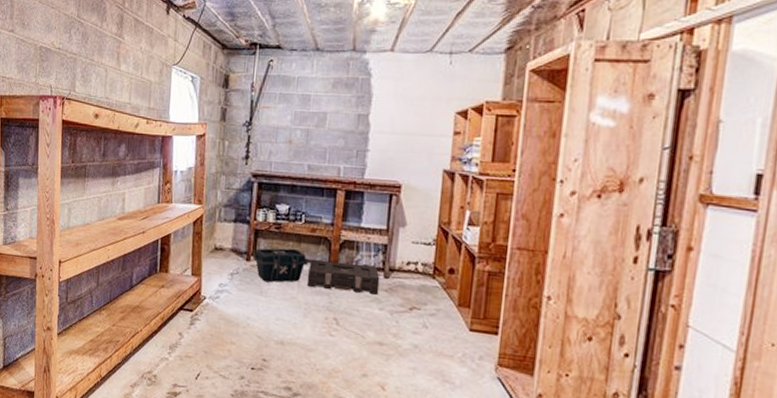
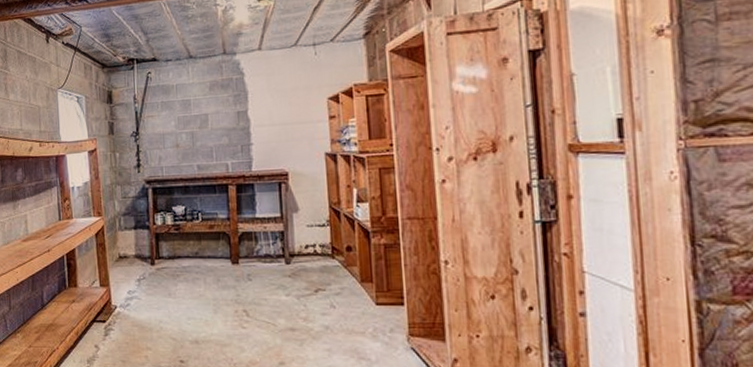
toolbox: present [253,248,308,283] -> none [157,247,211,283]
tool box: present [307,259,380,295] -> none [211,253,283,282]

